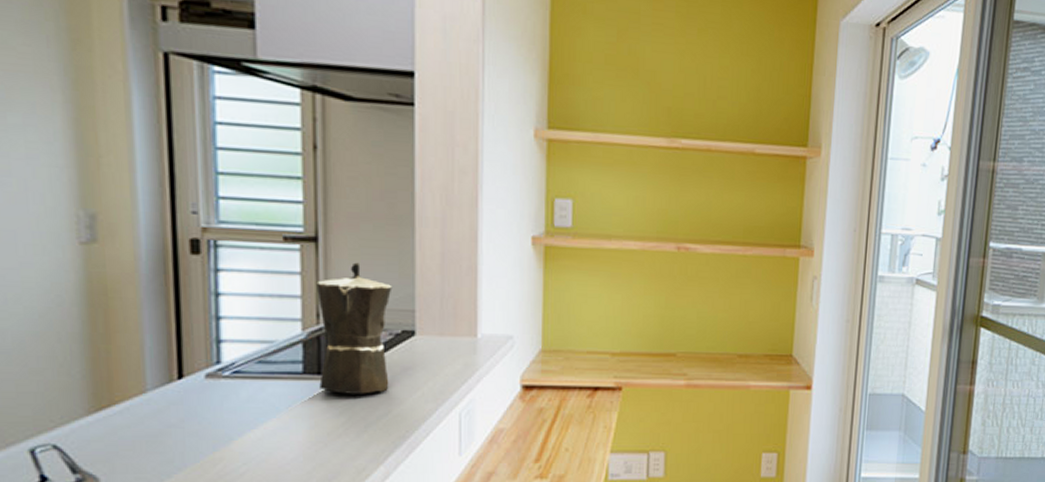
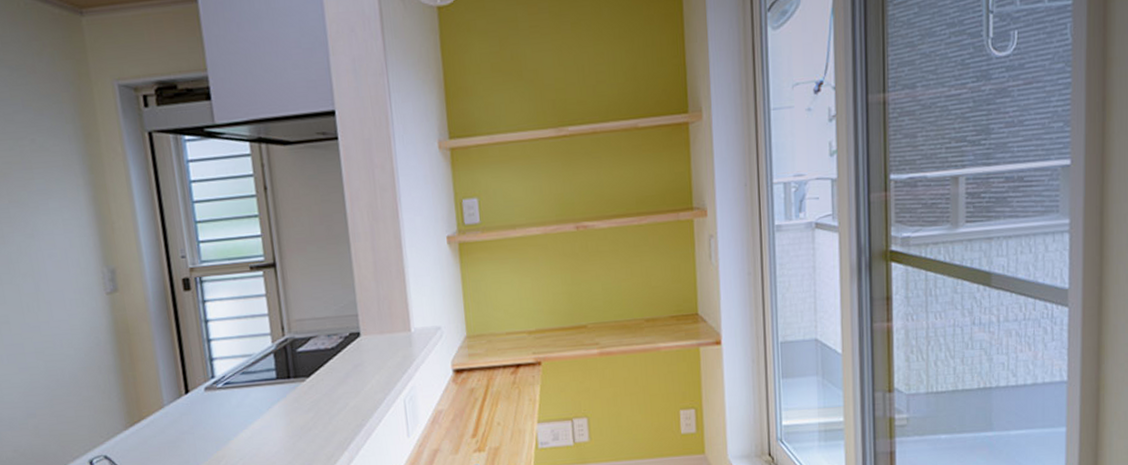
moka pot: present [316,262,392,394] -> none [279,280,344,393]

